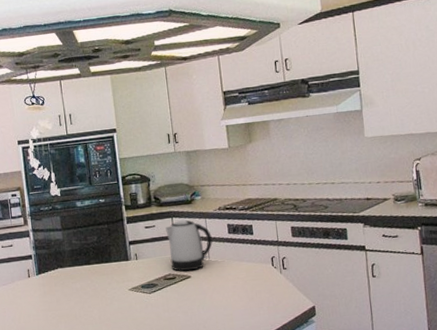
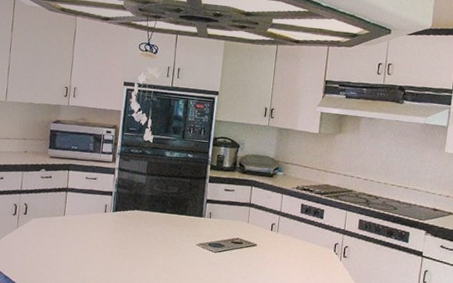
kettle: present [165,220,212,272] -> none [240,190,285,240]

